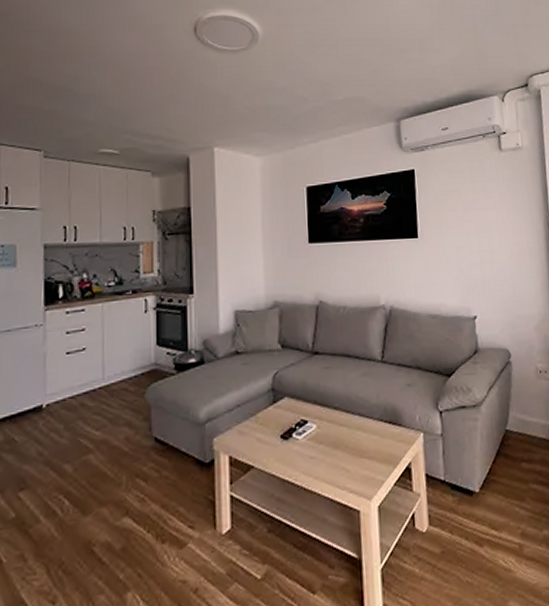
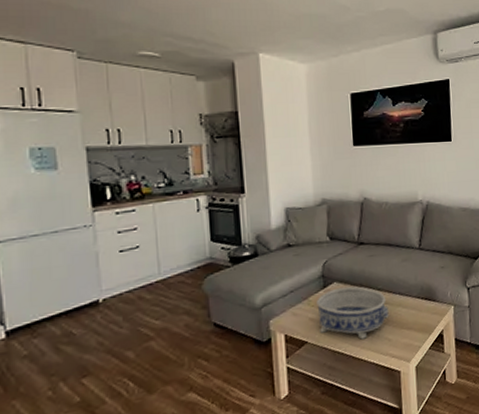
decorative bowl: none [265,402,347,468] -> present [316,286,389,340]

